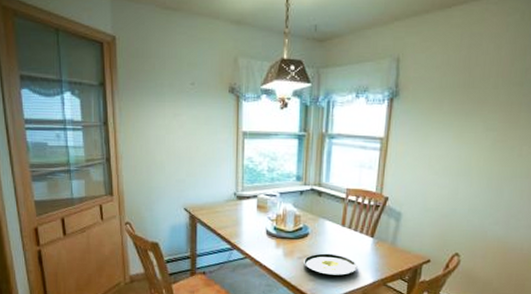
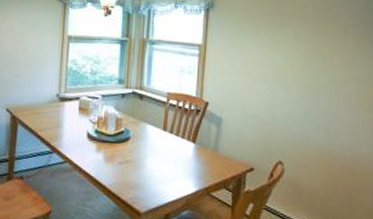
plate: present [302,253,358,276] -> none [123,158,180,184]

